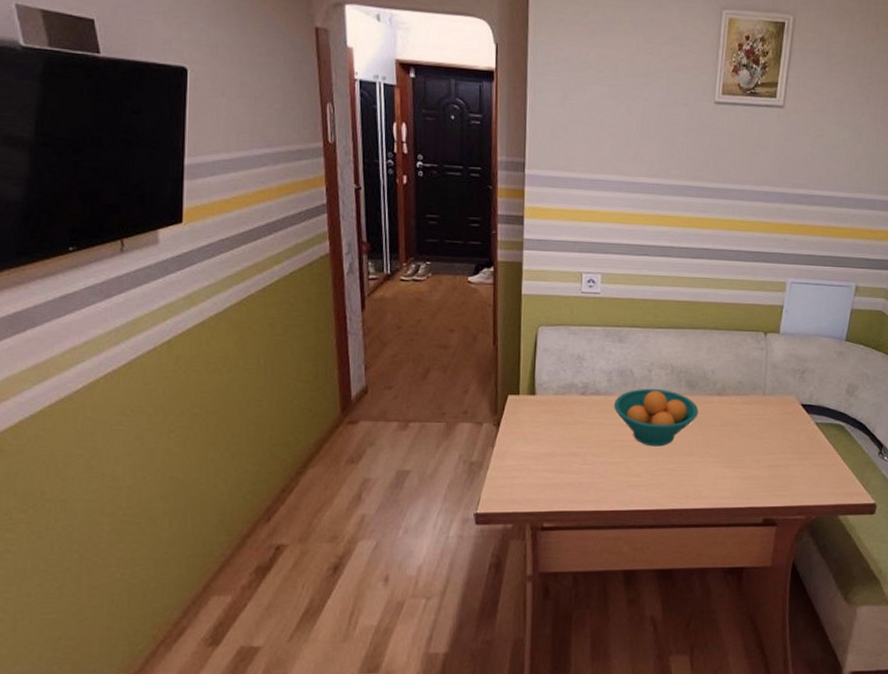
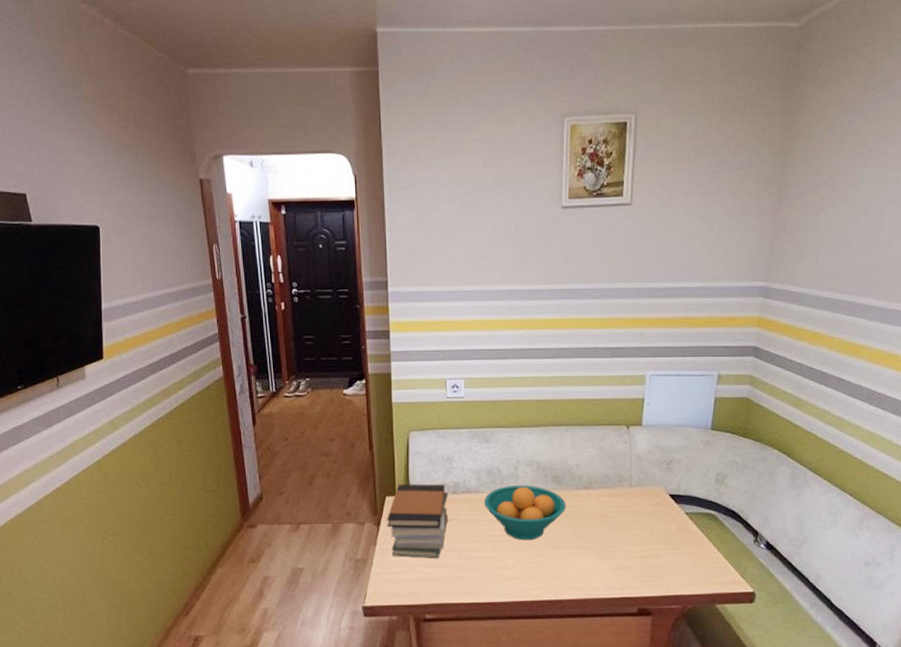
book stack: none [507,382,577,464] -> present [387,484,449,559]

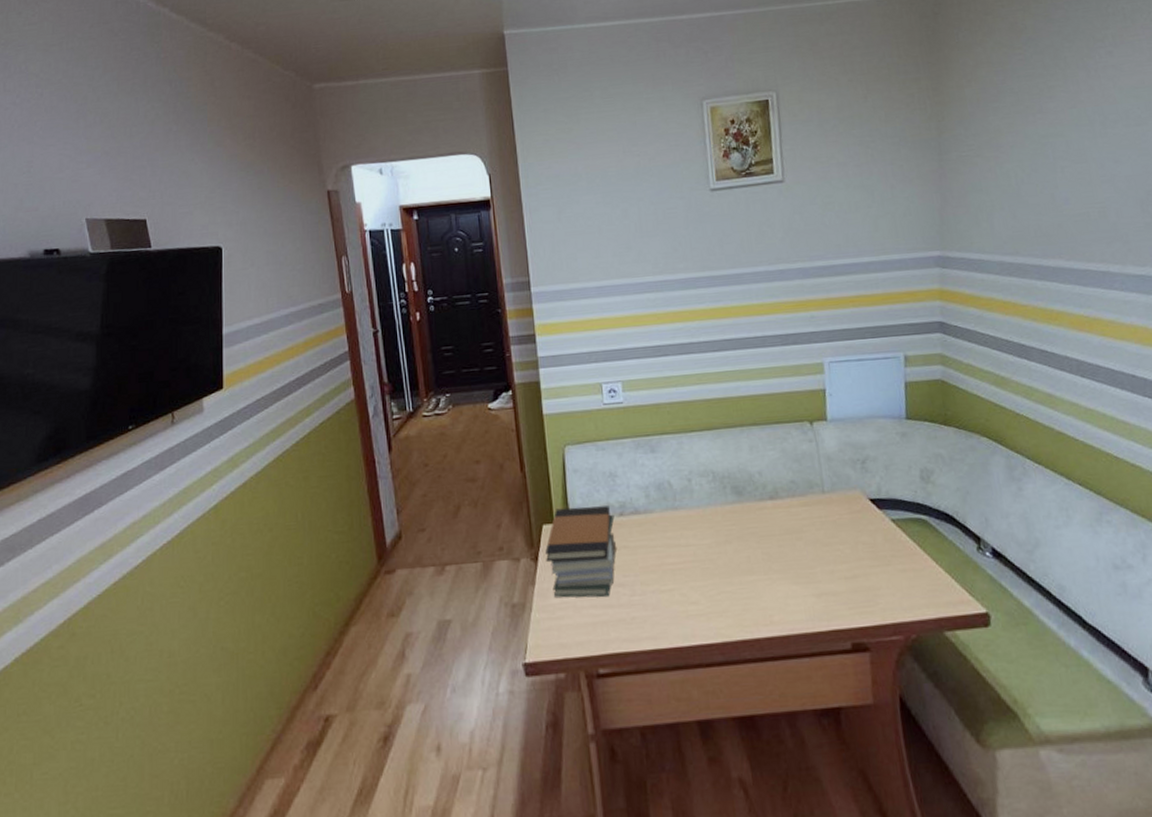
fruit bowl: present [483,485,566,541] -> none [655,499,752,567]

